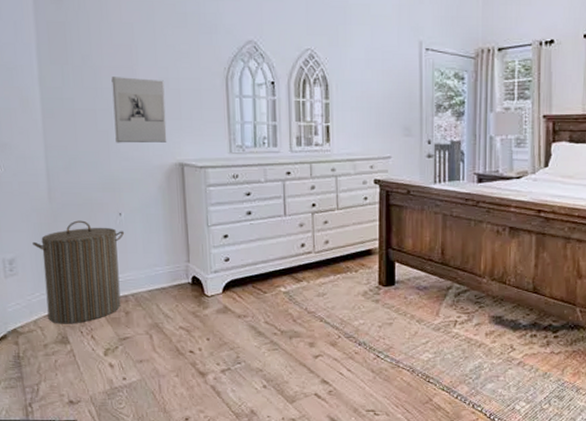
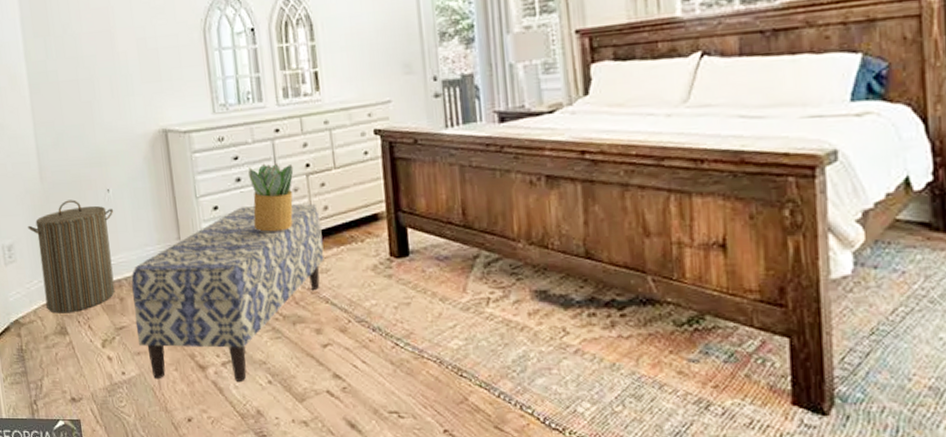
wall sculpture: present [111,77,167,143] -> none [91,40,149,114]
bench: none [138,237,322,386] -> present [131,203,325,381]
potted plant: none [259,201,301,260] -> present [248,163,294,232]

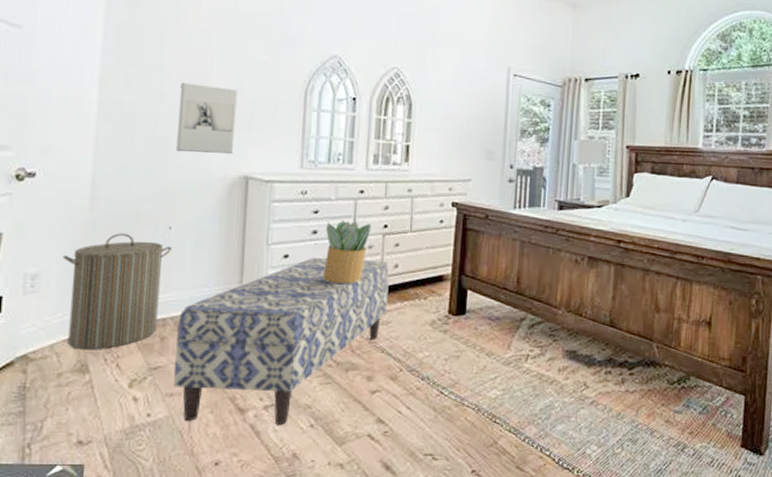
wall sculpture: none [91,40,149,114] -> present [176,83,238,154]

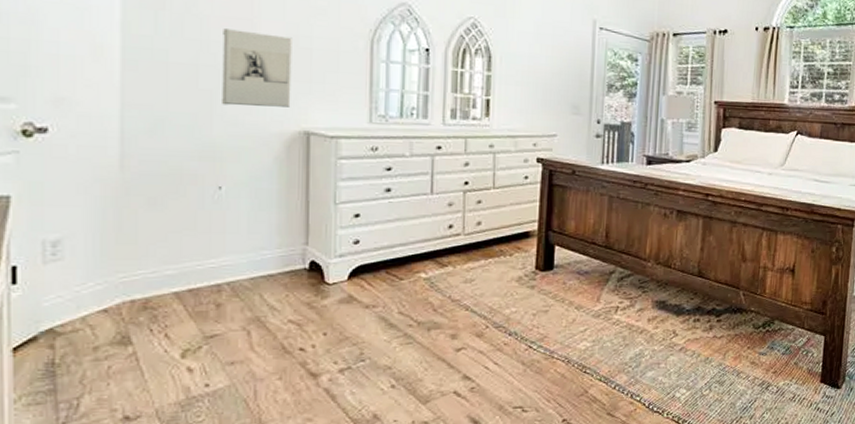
laundry hamper: present [63,233,173,350] -> none [90,194,224,321]
bench: present [174,258,390,425] -> none [233,217,472,390]
potted plant: present [322,220,372,284] -> none [398,177,451,242]

